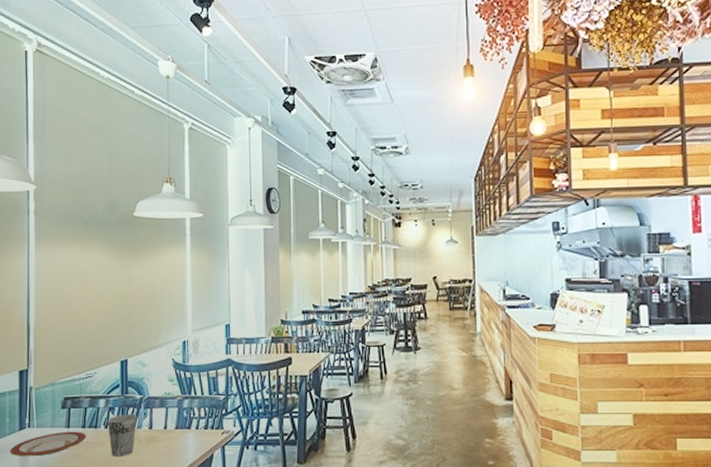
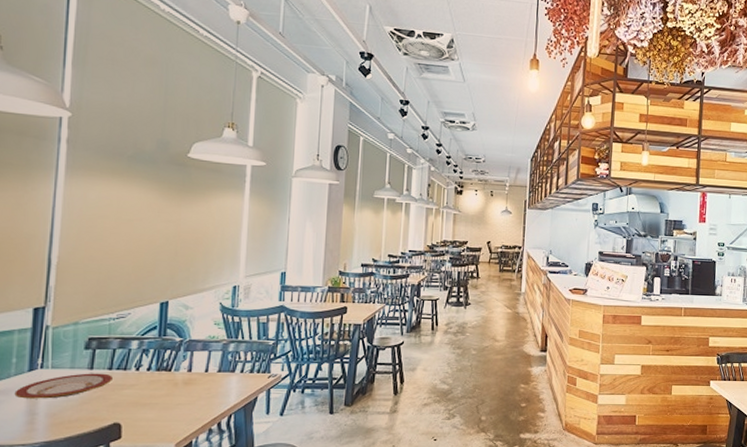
cup: present [107,414,137,457] -> none [139,356,175,400]

